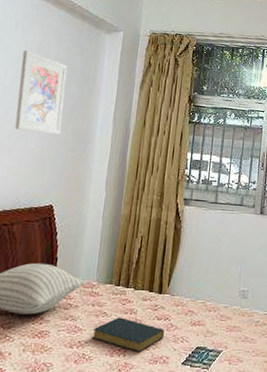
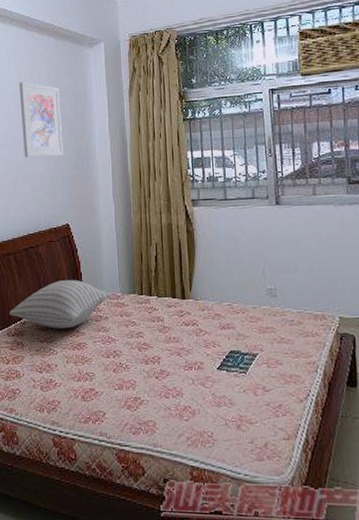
hardback book: present [91,317,165,353] -> none [125,325,195,360]

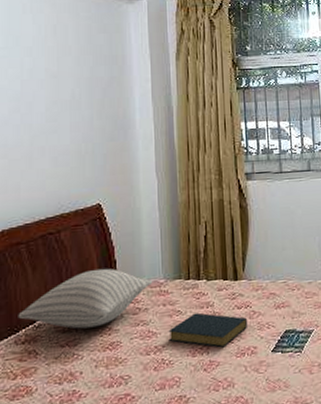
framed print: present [19,82,64,158] -> none [37,36,95,127]
hardback book: none [125,325,195,360] -> present [168,312,248,348]

